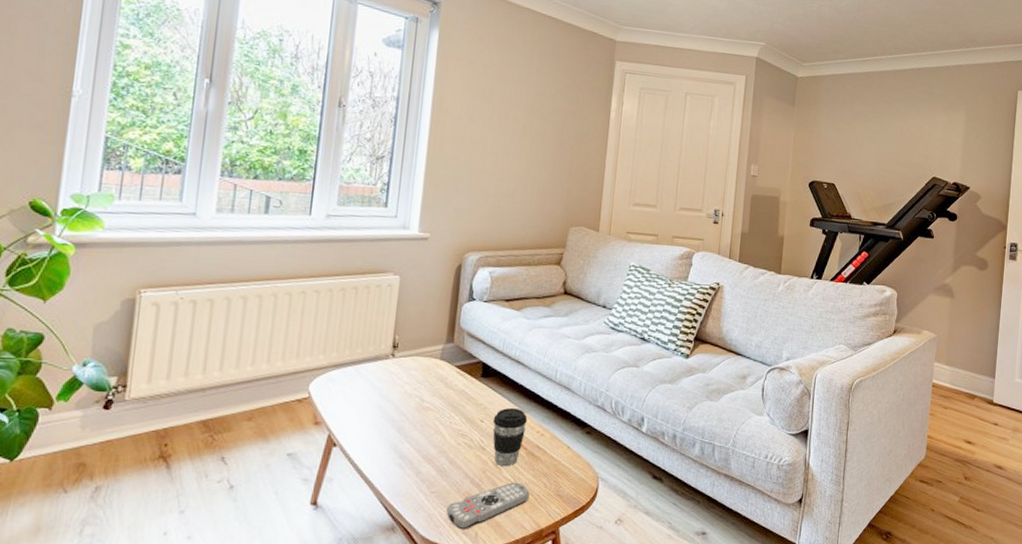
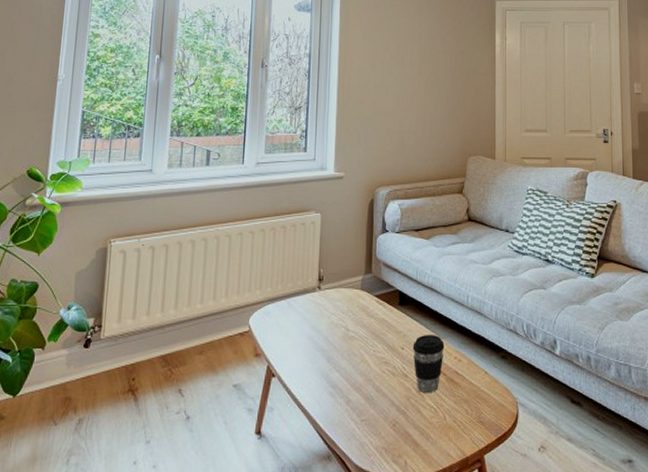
remote control: present [446,482,530,530] -> none [376,409,453,458]

